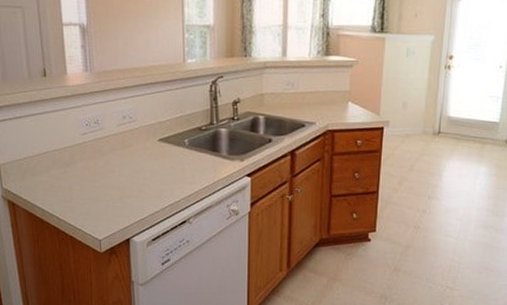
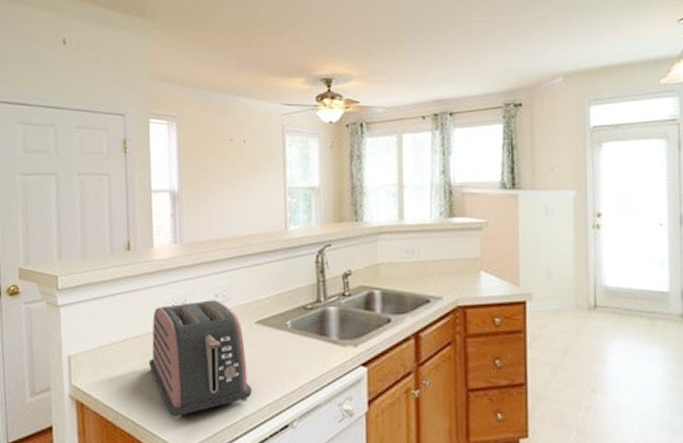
toaster: none [67,121,156,216] -> present [148,300,253,419]

